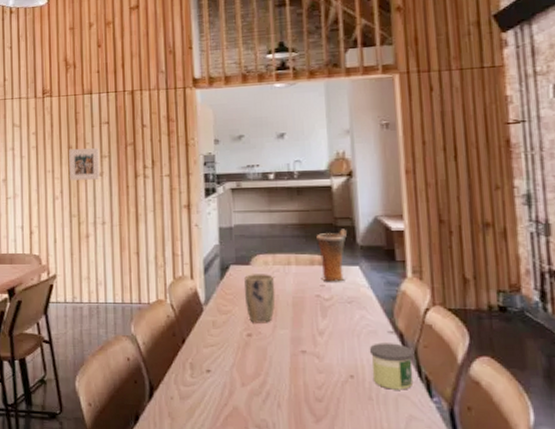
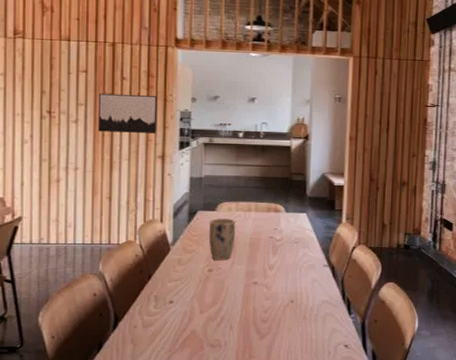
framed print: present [69,148,100,181] -> none [41,93,75,126]
wall art: none [121,141,180,183] -> present [97,93,158,133]
vase: present [316,229,348,282] -> none [274,182,300,226]
candle: present [369,343,414,390] -> none [307,274,340,310]

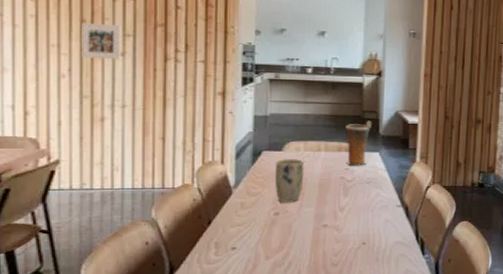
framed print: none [41,93,75,126] -> present [81,22,121,59]
wall art: present [97,93,158,133] -> none [148,23,218,68]
vase: none [274,182,300,226] -> present [345,121,373,166]

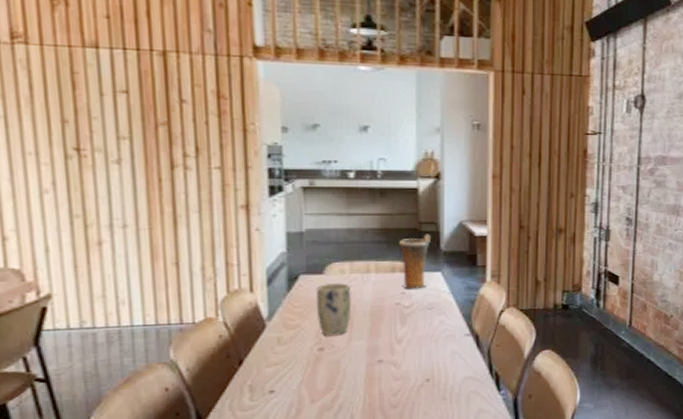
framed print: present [81,22,121,59] -> none [63,123,117,168]

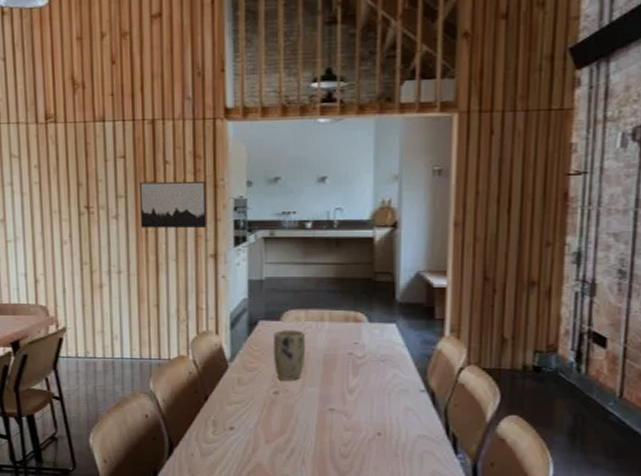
wall art: none [149,121,235,176] -> present [140,181,207,228]
vase: present [399,234,432,289] -> none [353,284,387,340]

